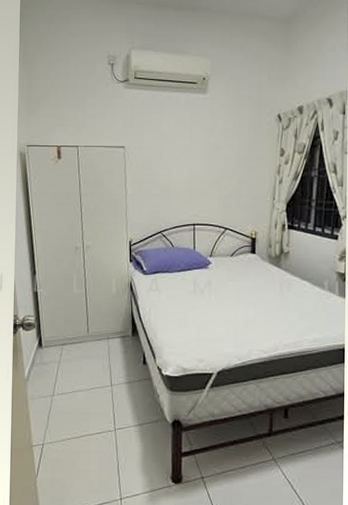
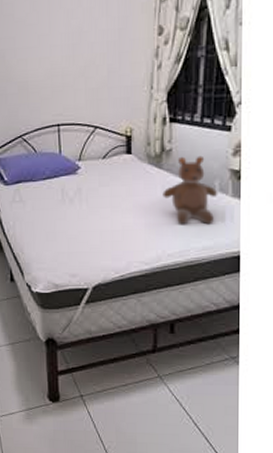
teddy bear: none [281,258,327,318] -> present [163,155,218,224]

